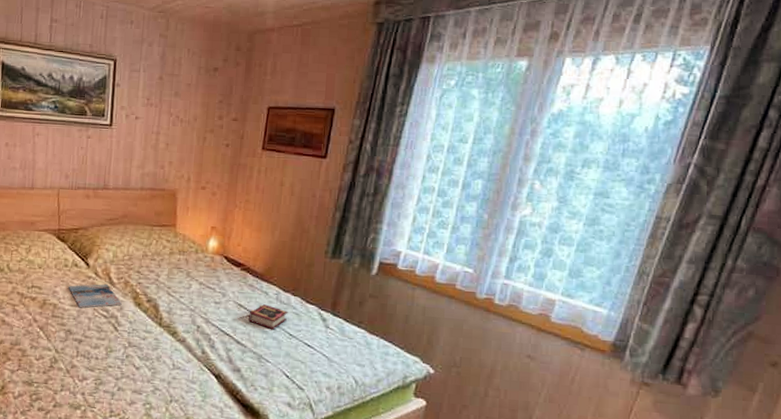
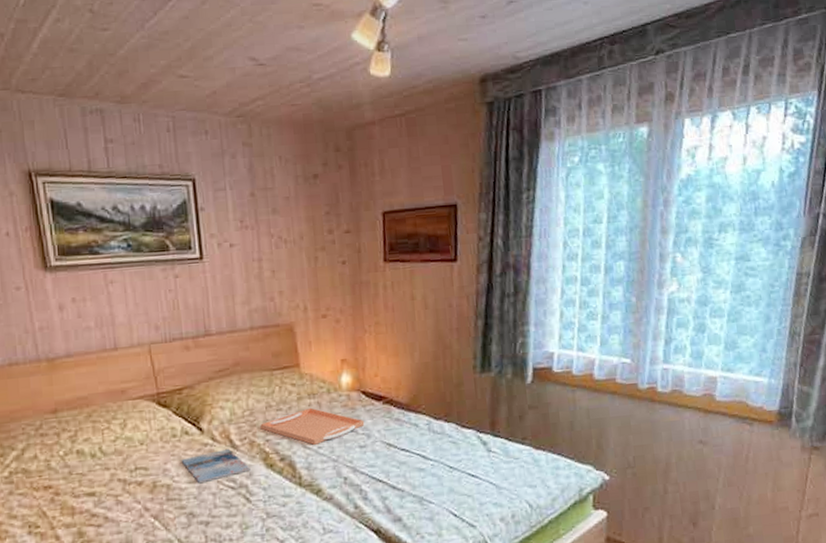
serving tray: none [135,262,223,294] -> present [260,407,365,445]
book: present [248,304,288,330] -> none [400,438,444,466]

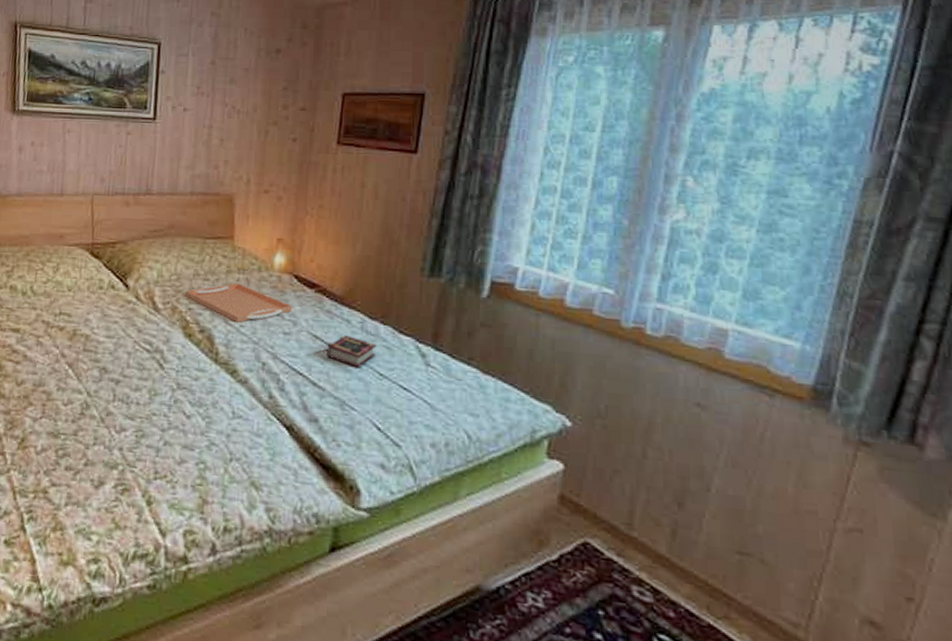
magazine: present [181,448,250,484] -> none [103,309,169,341]
book: none [400,438,444,466] -> present [327,335,377,369]

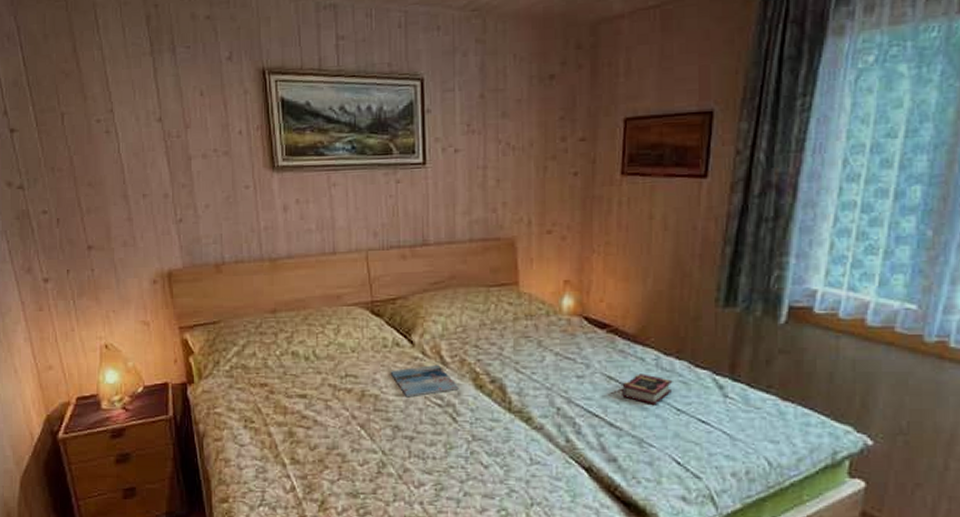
magazine: none [103,309,169,341] -> present [390,364,459,398]
serving tray: present [185,283,293,322] -> none [472,329,584,369]

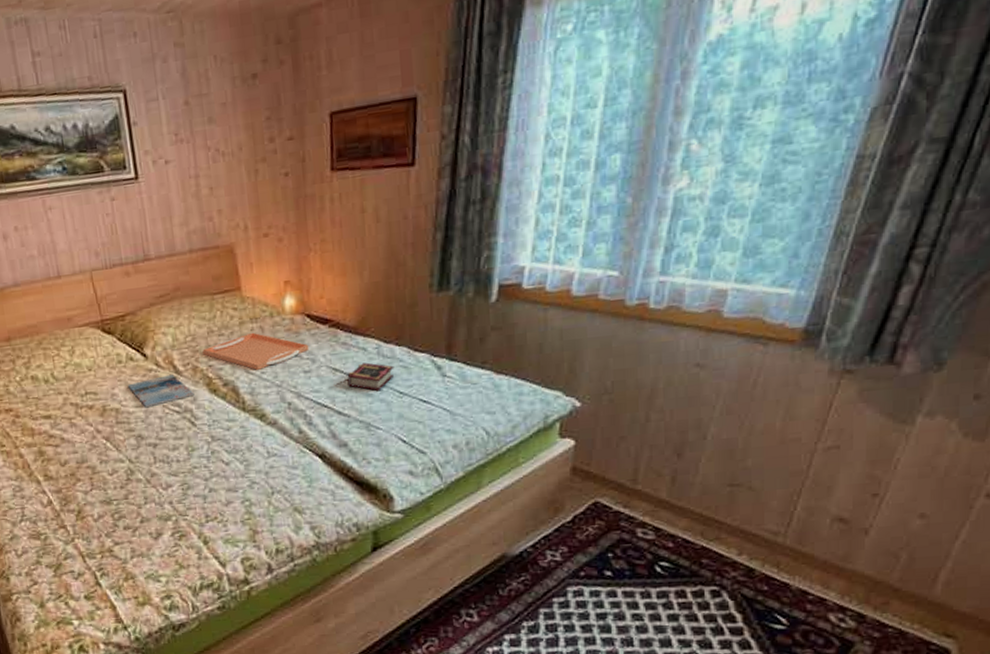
serving tray: none [472,329,584,369] -> present [202,332,309,370]

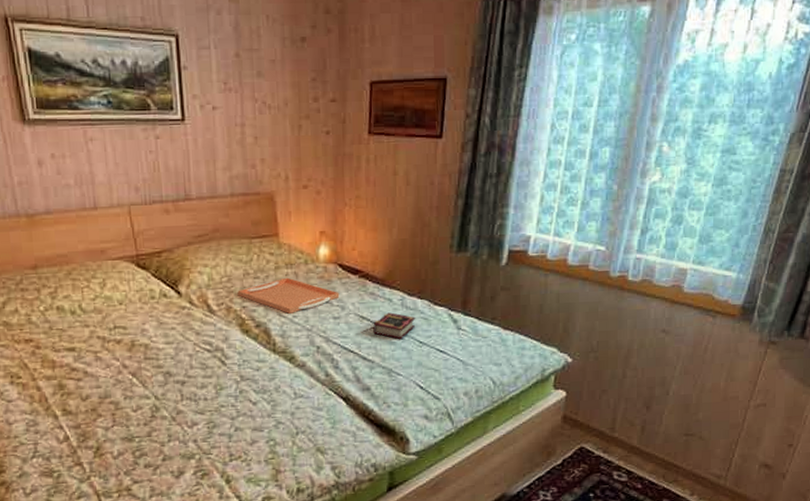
magazine: present [127,374,194,408] -> none [159,312,226,345]

